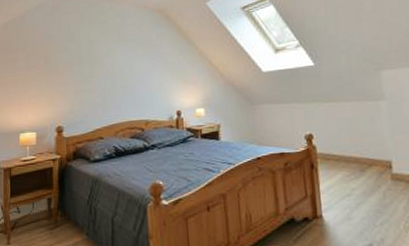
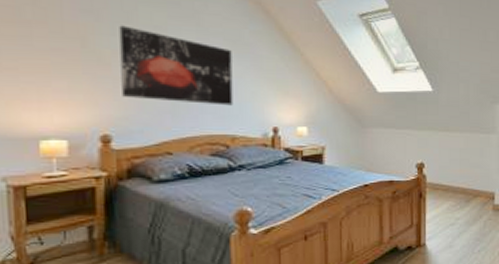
wall art: none [68,43,146,97] -> present [119,25,233,106]

